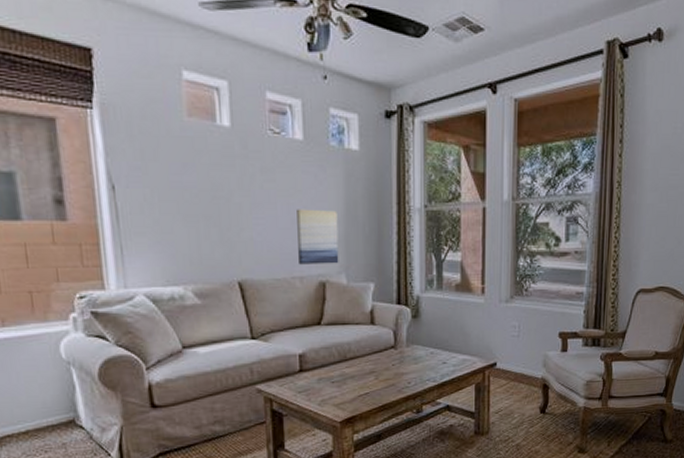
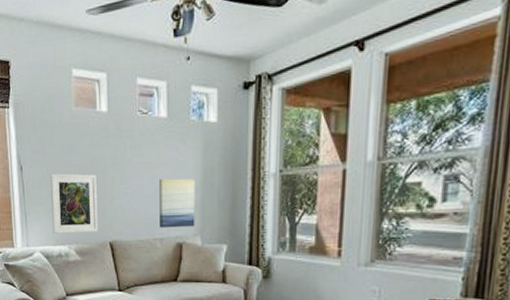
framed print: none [156,197,223,271] -> present [50,173,98,234]

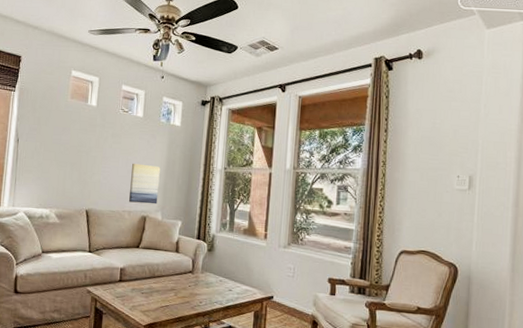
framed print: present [50,173,98,234] -> none [38,148,81,201]

